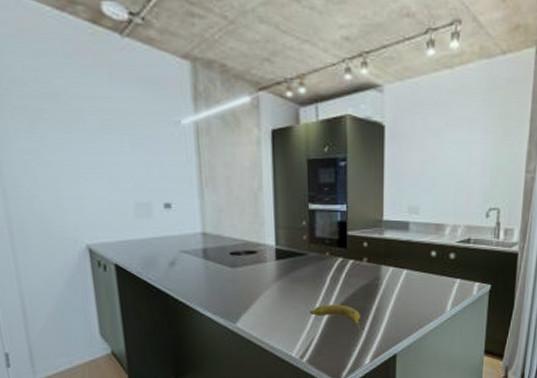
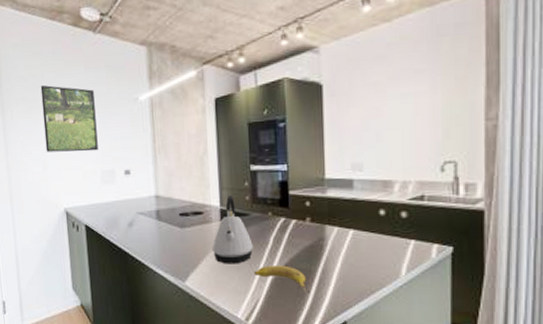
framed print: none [46,93,130,180] -> present [40,84,98,152]
kettle: none [266,235,309,304] -> present [212,195,253,264]

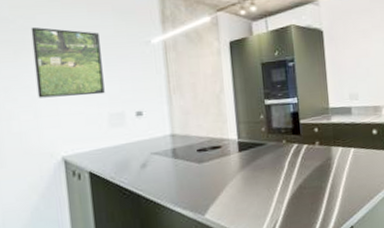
kettle: present [212,195,253,264] -> none [231,128,270,192]
fruit: present [254,265,310,292] -> none [272,185,322,207]

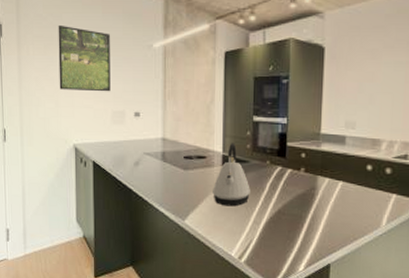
kettle: none [231,128,270,192] -> present [213,143,250,207]

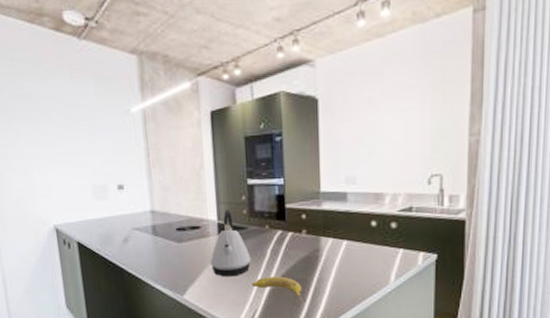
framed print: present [58,24,111,92] -> none [21,94,89,167]
fruit: none [250,209,299,236] -> present [252,276,306,301]

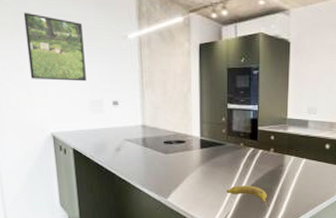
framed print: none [21,94,89,167] -> present [23,12,86,82]
kettle: present [210,209,251,277] -> none [192,128,227,184]

